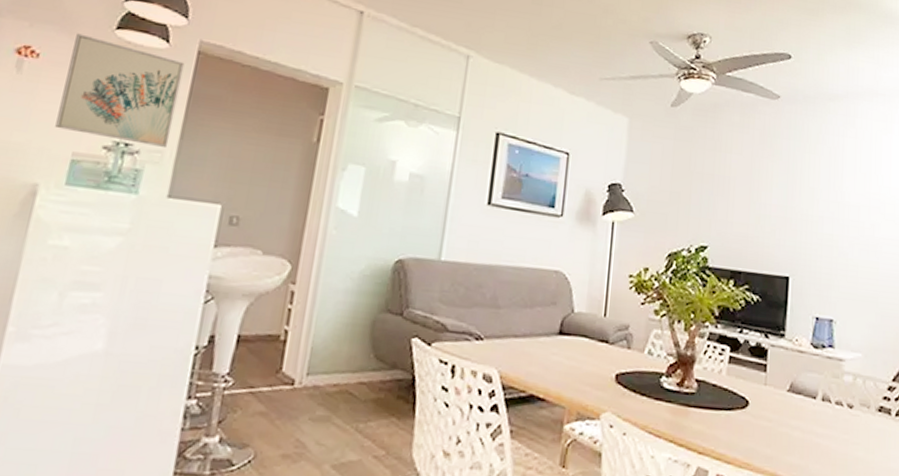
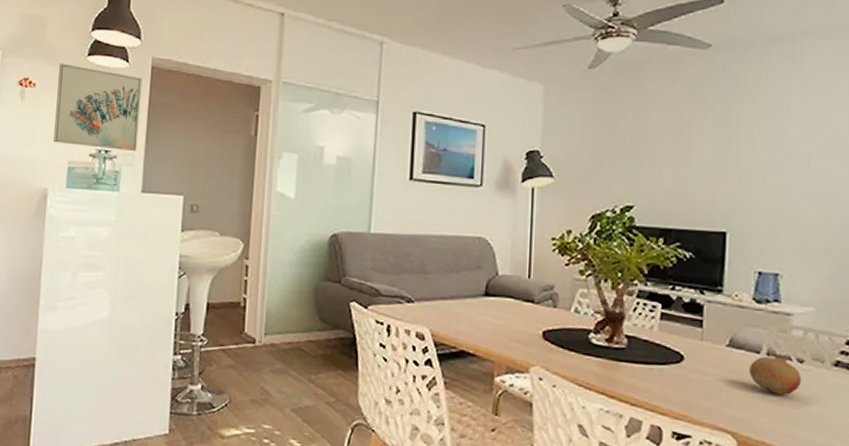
fruit: none [807,399,851,441] -> present [749,354,802,395]

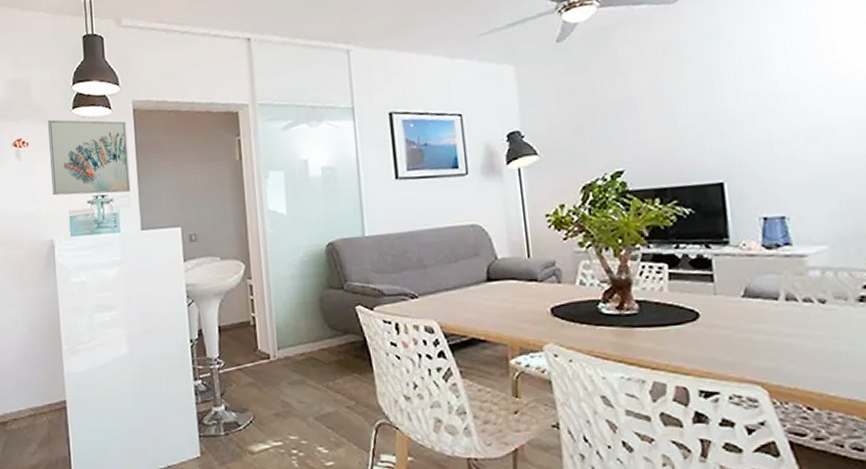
fruit: present [749,354,802,395] -> none [769,297,827,339]

